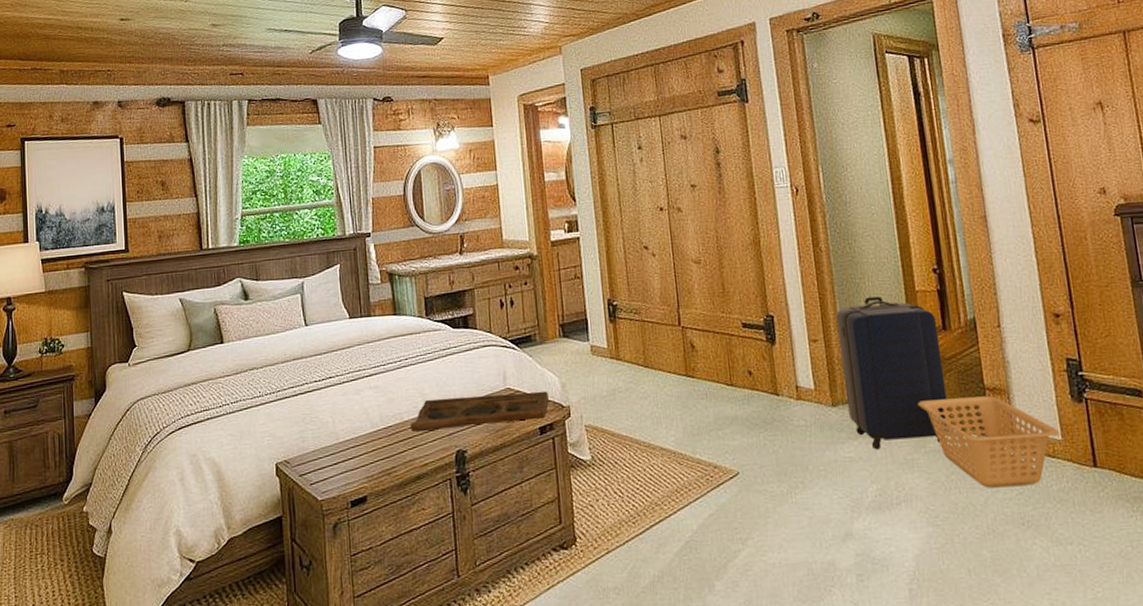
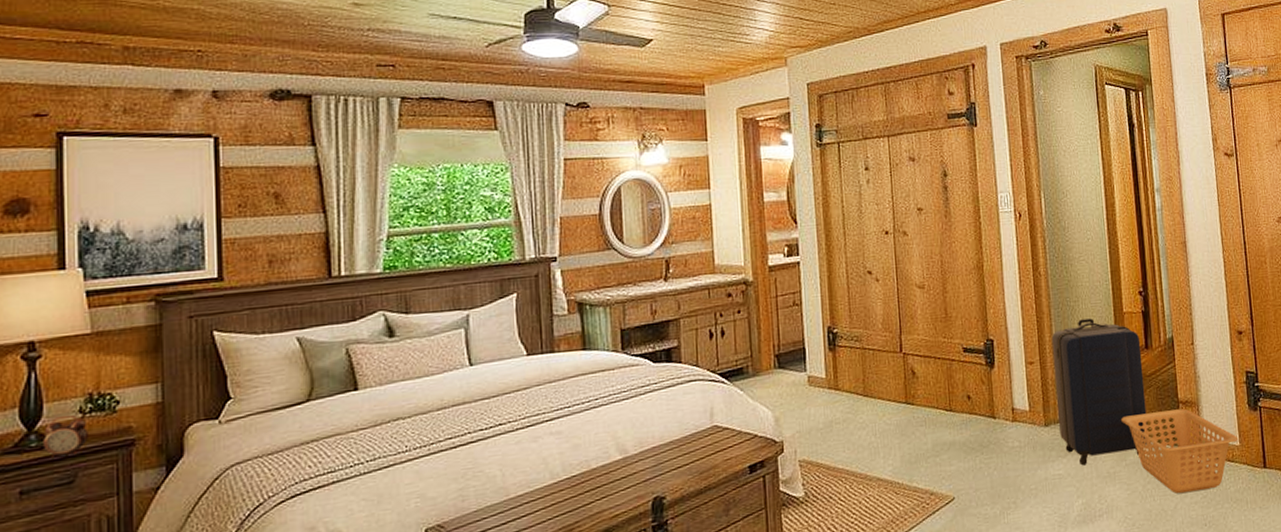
alarm clock: none [18,354,45,387] -> present [43,414,88,458]
decorative tray: present [410,391,550,433] -> none [598,426,762,481]

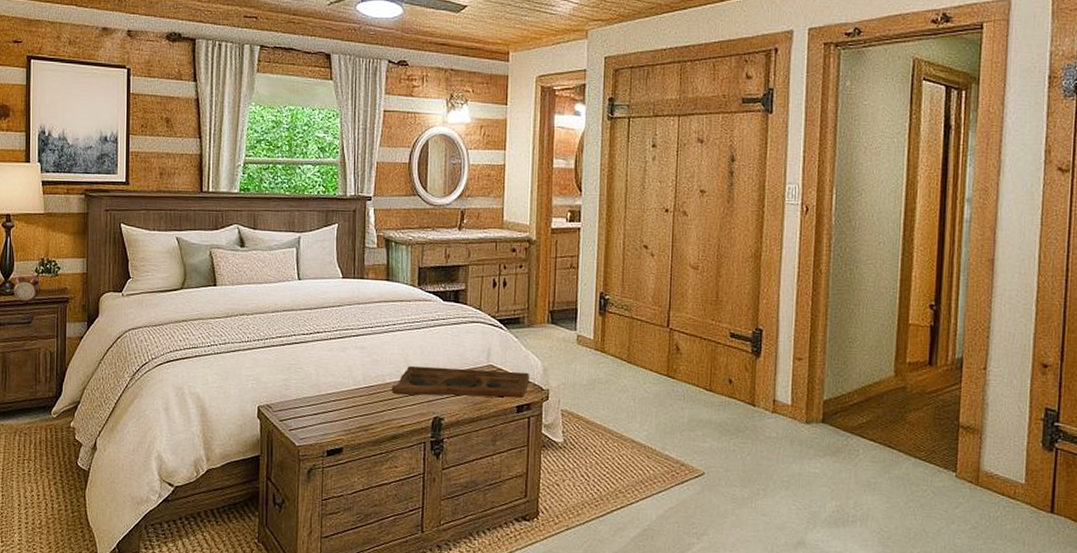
decorative tray: none [598,426,762,481] -> present [391,365,530,399]
suitcase: present [1051,318,1148,466] -> none [821,324,924,471]
laundry basket: present [1121,408,1239,494] -> none [890,429,1025,522]

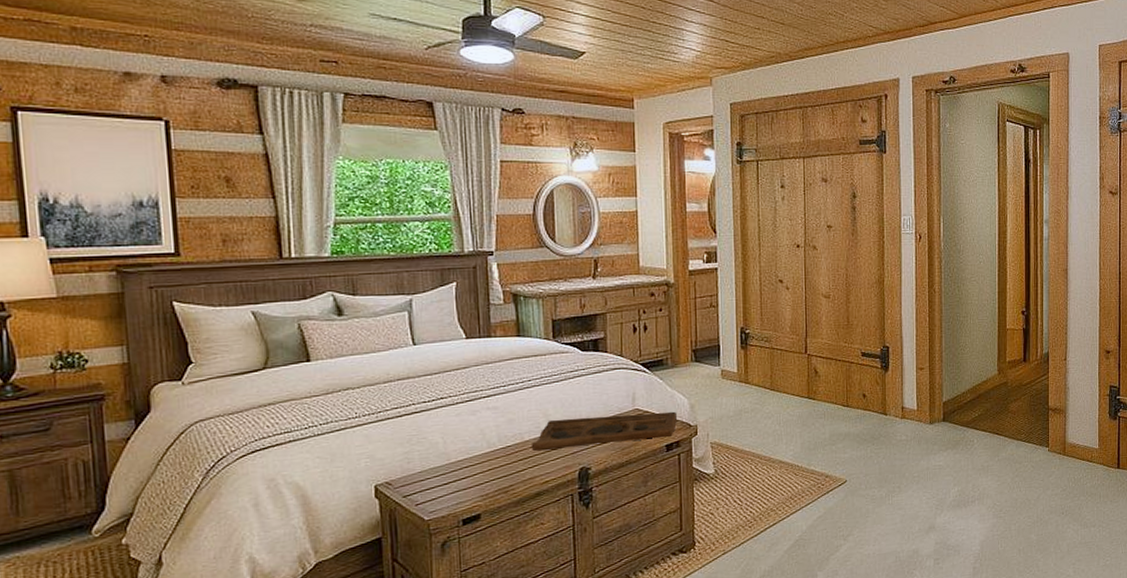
alarm clock: present [14,272,40,303] -> none [18,370,61,407]

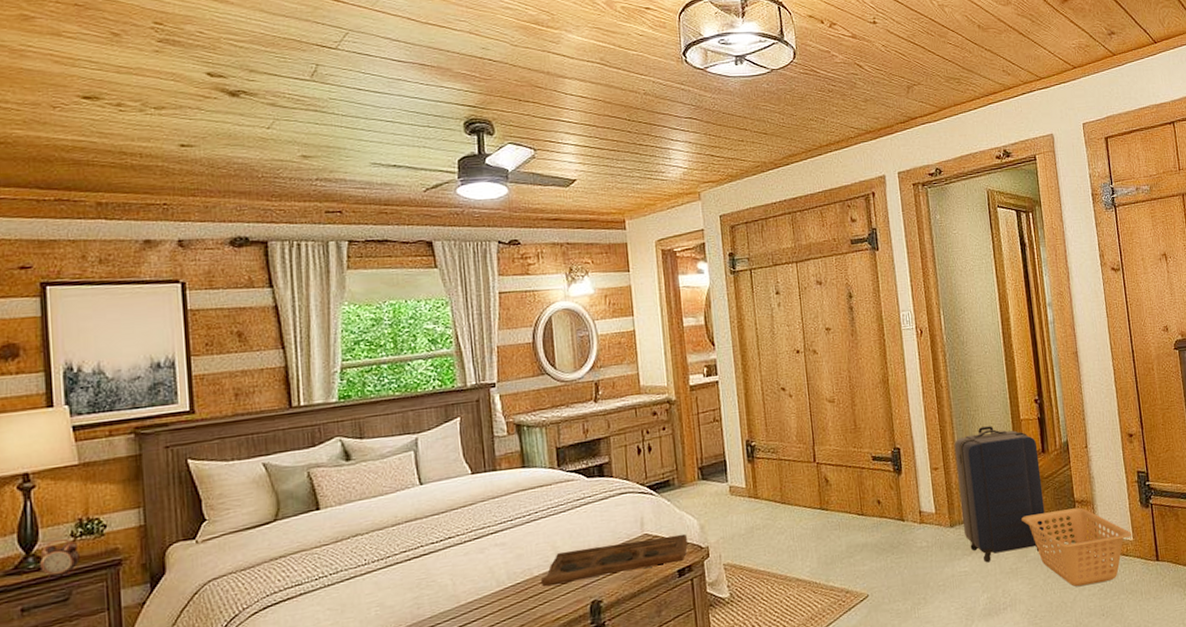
alarm clock: none [18,370,61,407] -> present [40,538,80,578]
suitcase: none [941,332,1020,459] -> present [954,426,1047,563]
laundry basket: none [997,415,1098,487] -> present [1021,507,1132,587]

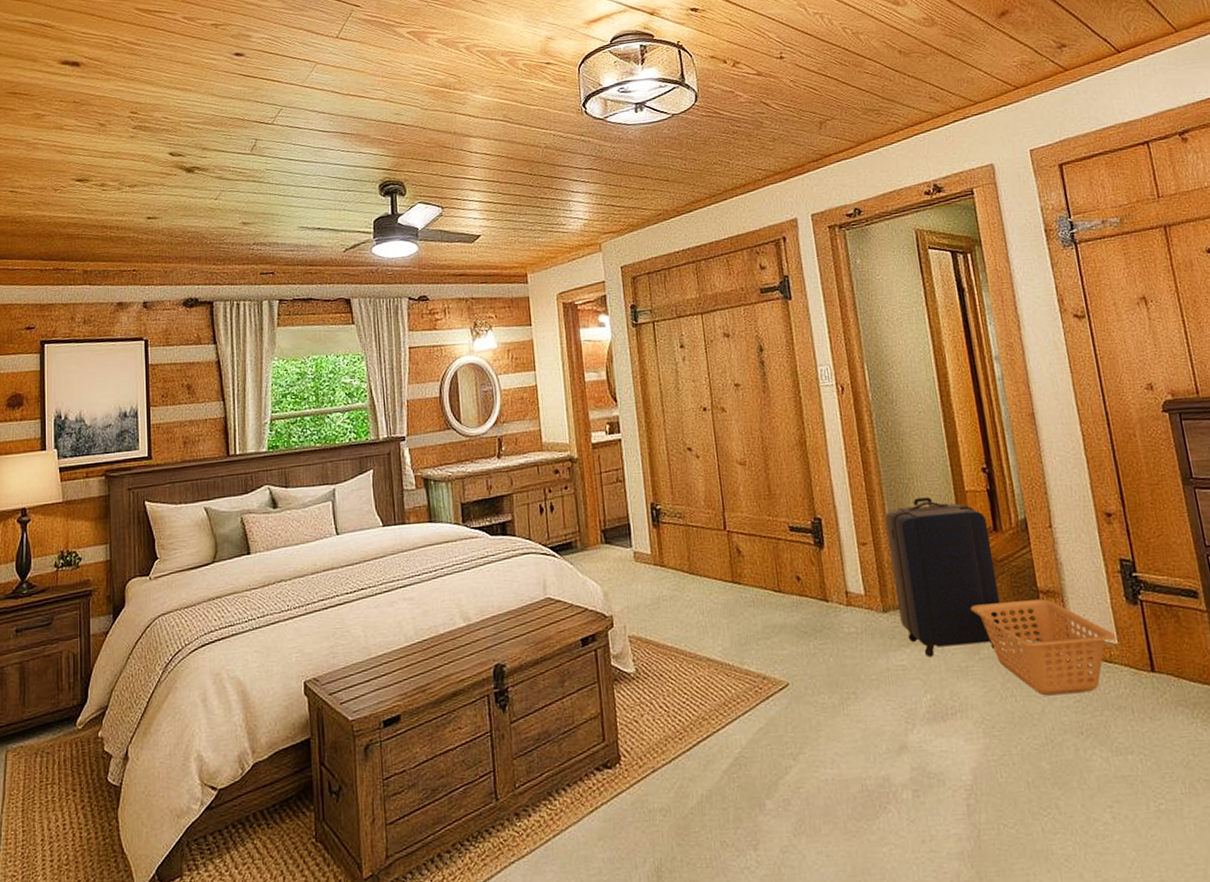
alarm clock: present [40,538,80,578] -> none [31,568,60,603]
decorative tray: present [540,533,689,587] -> none [445,600,592,646]

